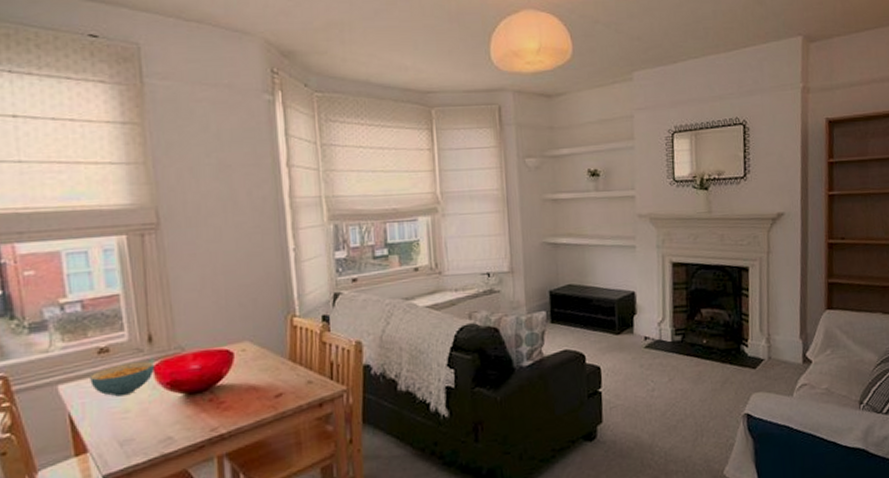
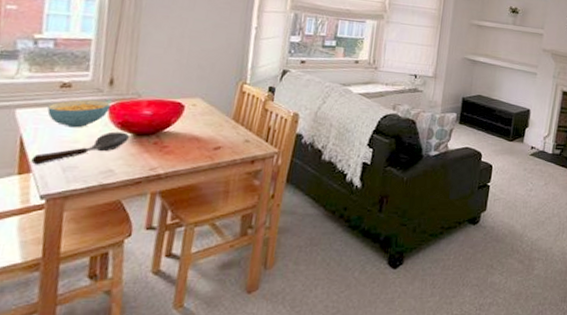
spoon: none [85,393,182,444] -> present [31,131,130,165]

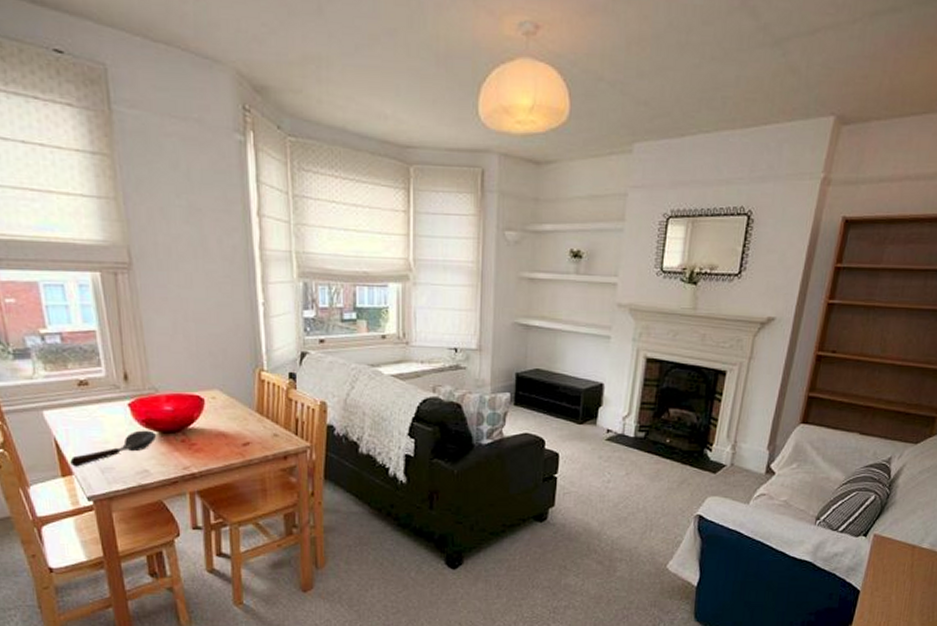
cereal bowl: present [47,100,110,128] -> none [72,398,130,428]

